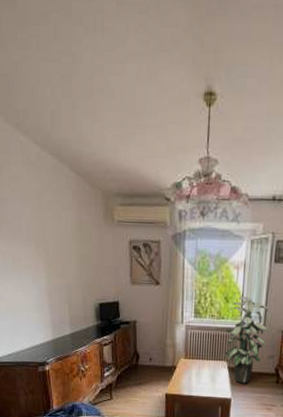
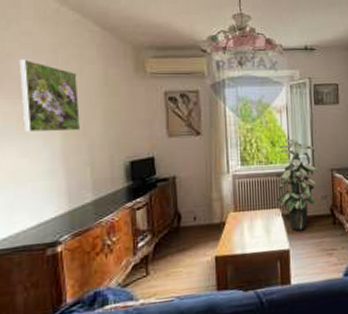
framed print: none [11,204,61,273] -> present [19,59,81,133]

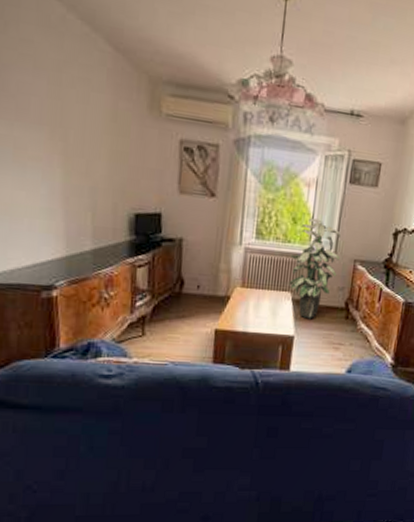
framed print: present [19,59,81,133] -> none [17,73,84,170]

